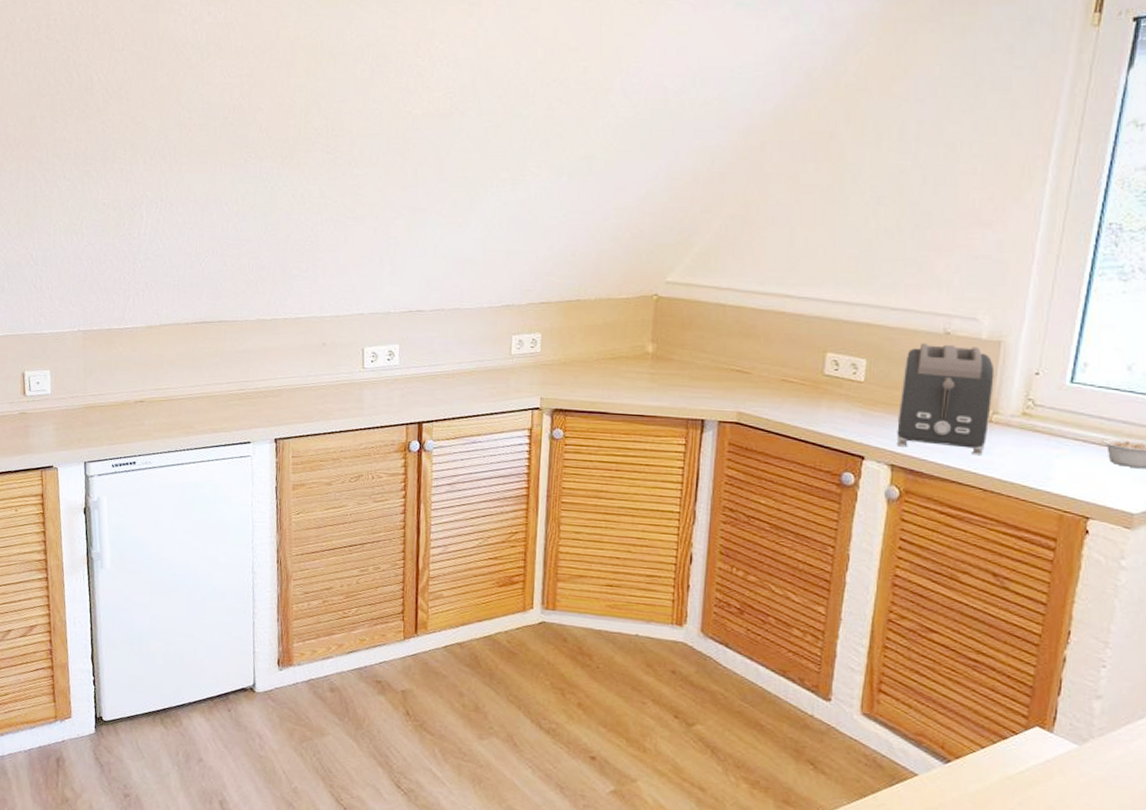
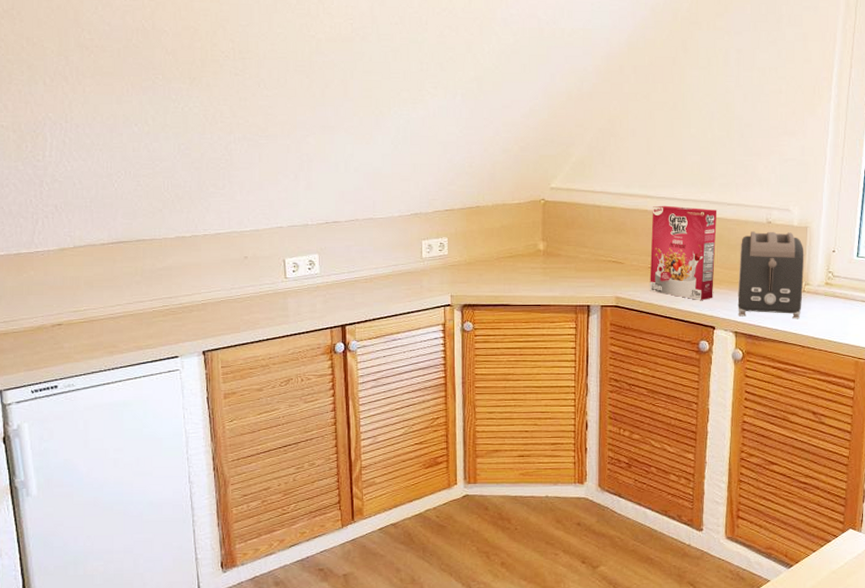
cereal box: none [781,307,877,423] -> present [650,205,717,300]

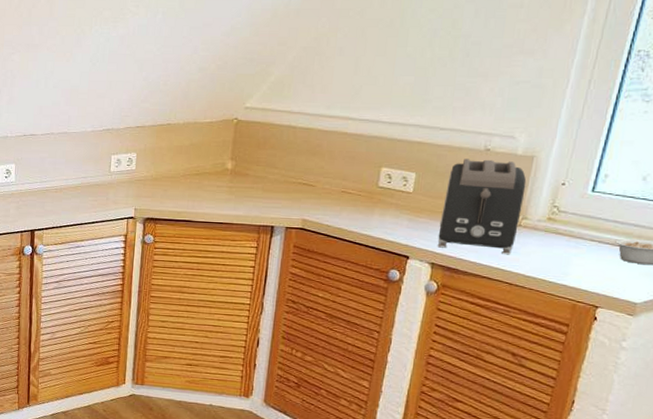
cereal box: present [650,205,717,300] -> none [340,128,428,228]

